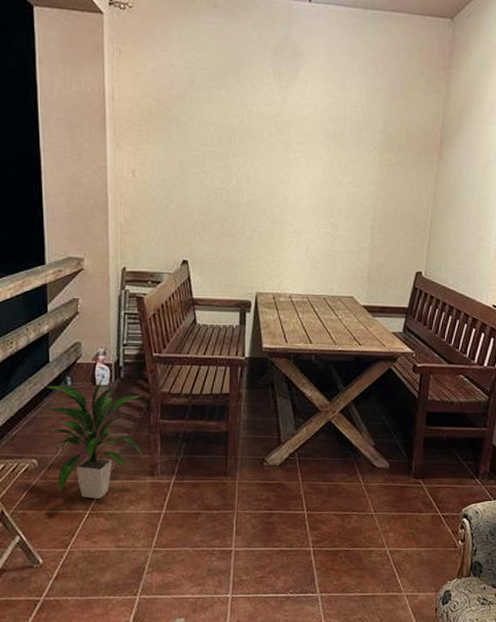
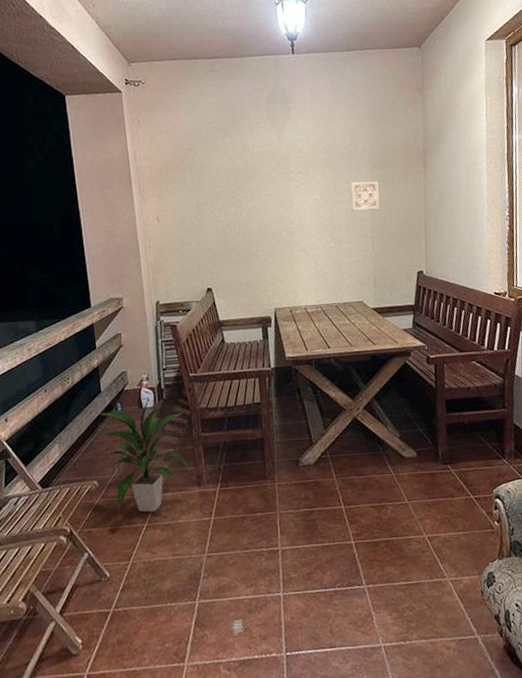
wall ornament: none [354,162,388,198] -> present [350,181,380,212]

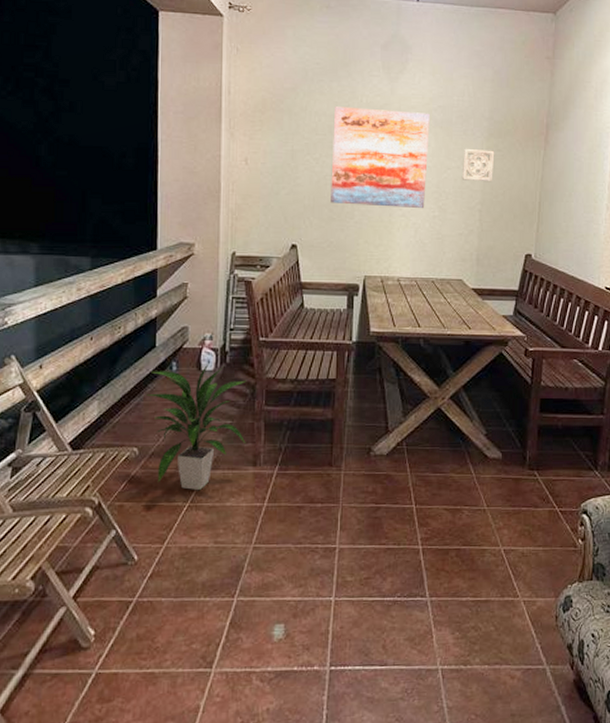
wall art: none [230,154,321,247] -> present [331,106,430,209]

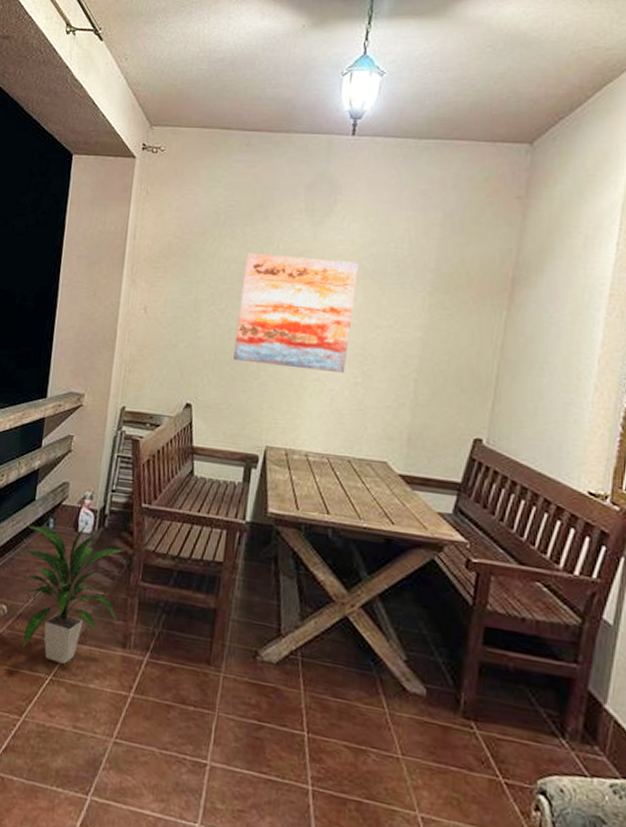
wall ornament: present [461,148,495,182] -> none [394,304,440,347]

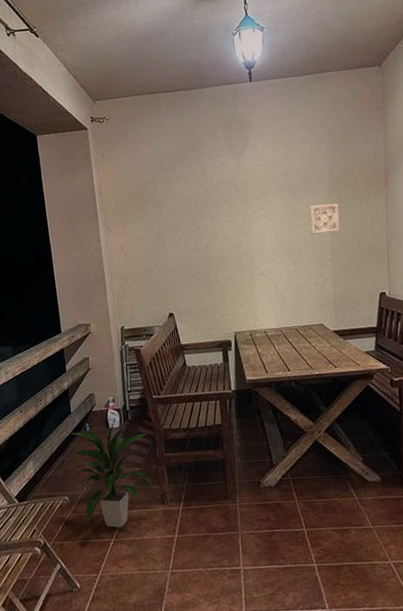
wall art: present [233,253,359,374] -> none [190,179,281,273]
wall ornament: none [394,304,440,347] -> present [310,203,340,235]

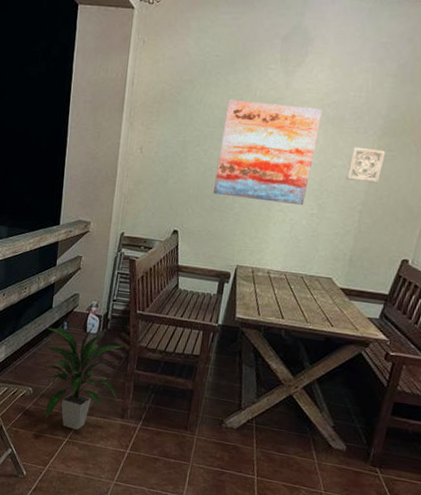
wall art: none [190,179,281,273] -> present [214,99,323,206]

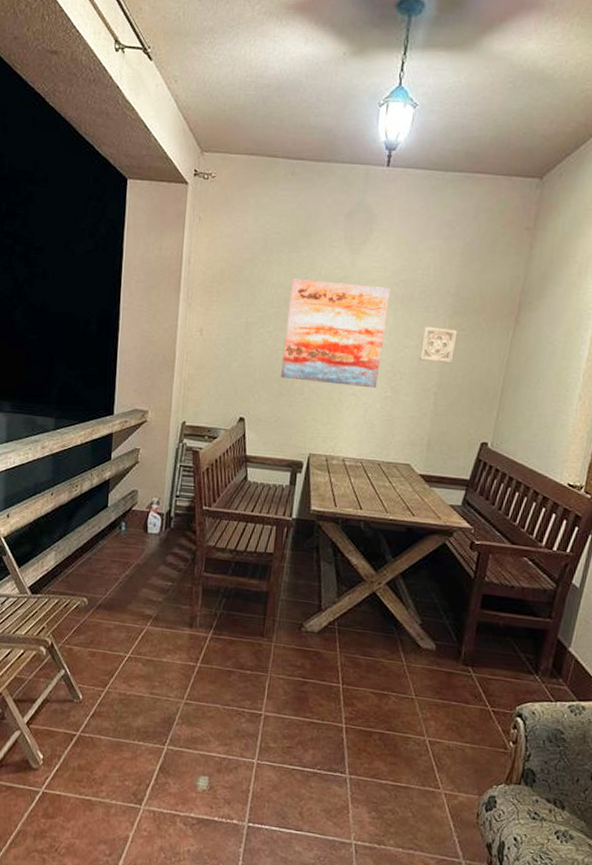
indoor plant: present [42,325,122,430] -> none [97,524,188,643]

